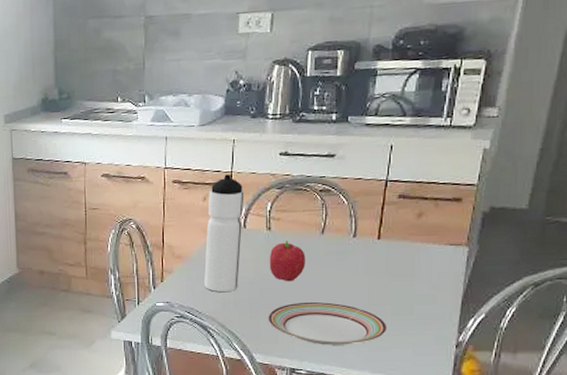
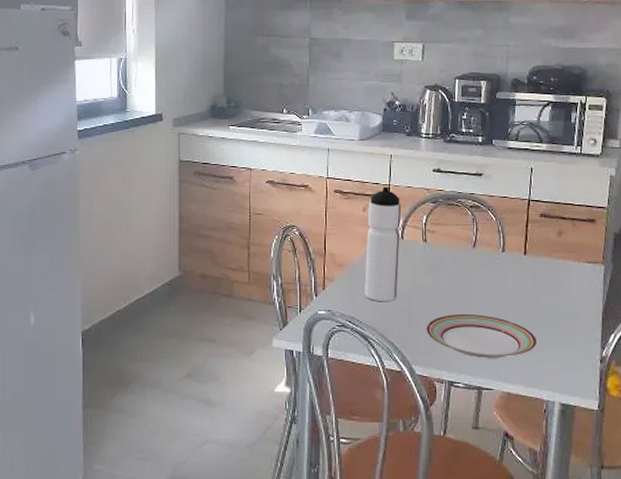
fruit: present [269,241,305,282] -> none [426,253,460,293]

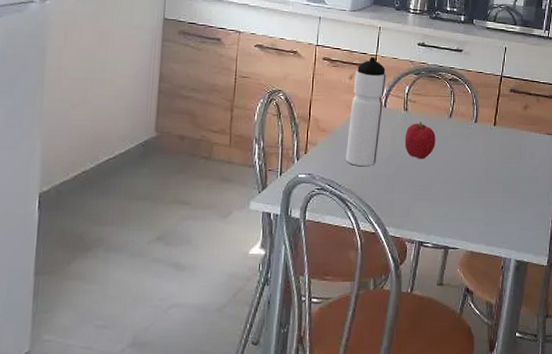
fruit: none [426,253,460,293] -> present [404,122,436,159]
plate: present [426,313,538,358] -> none [401,178,500,220]

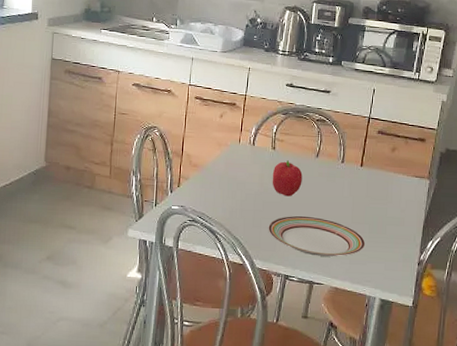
water bottle: present [346,57,387,167] -> none [216,96,255,202]
plate: none [401,178,500,220] -> present [268,215,366,257]

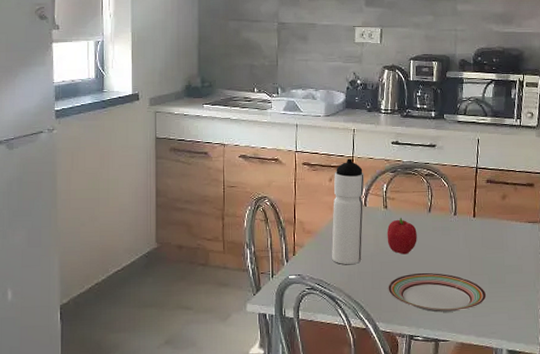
water bottle: none [216,96,255,202] -> present [332,158,364,265]

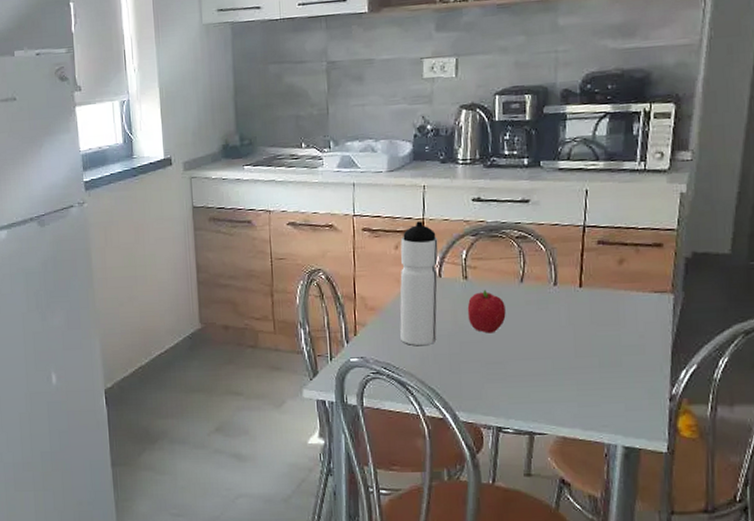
plate: present [388,272,487,313] -> none [469,354,597,401]

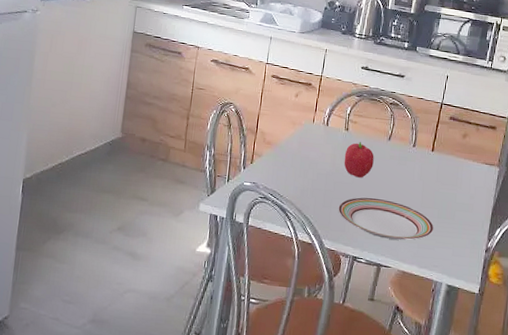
water bottle: present [400,221,438,346] -> none [288,77,330,180]
plate: none [469,354,597,401] -> present [338,197,434,240]

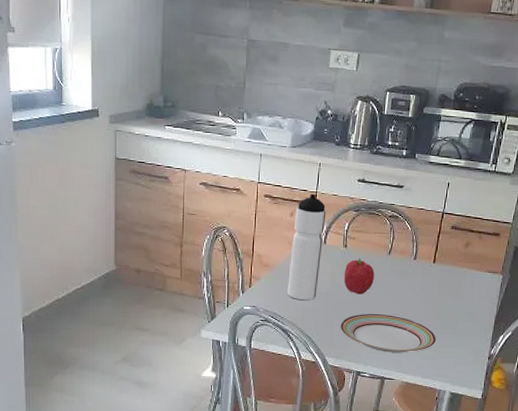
water bottle: none [288,77,330,180] -> present [287,194,327,301]

